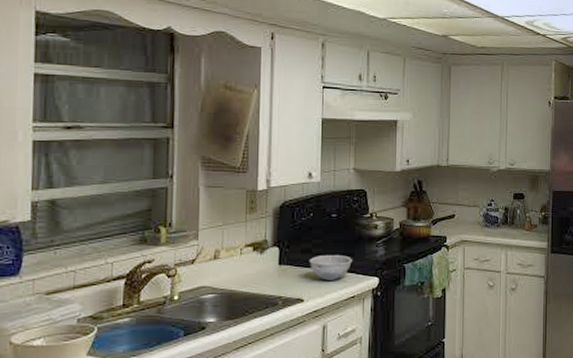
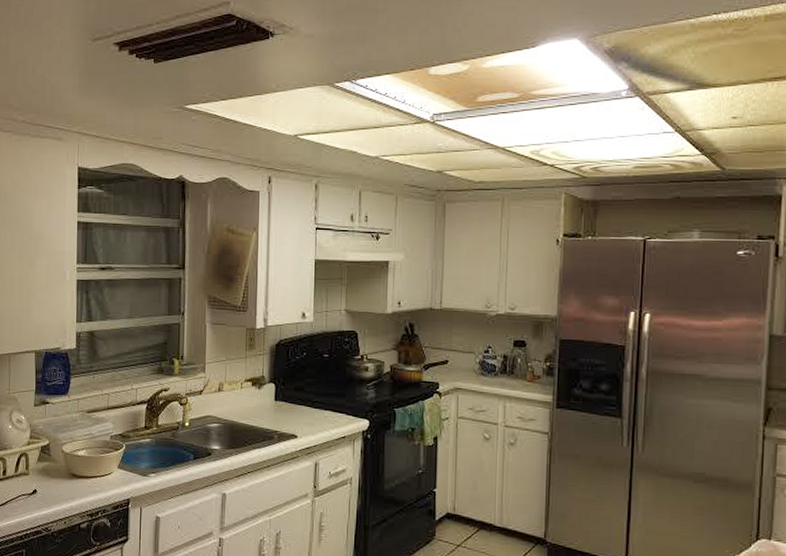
bowl: present [309,254,352,280] -> none [302,394,343,419]

